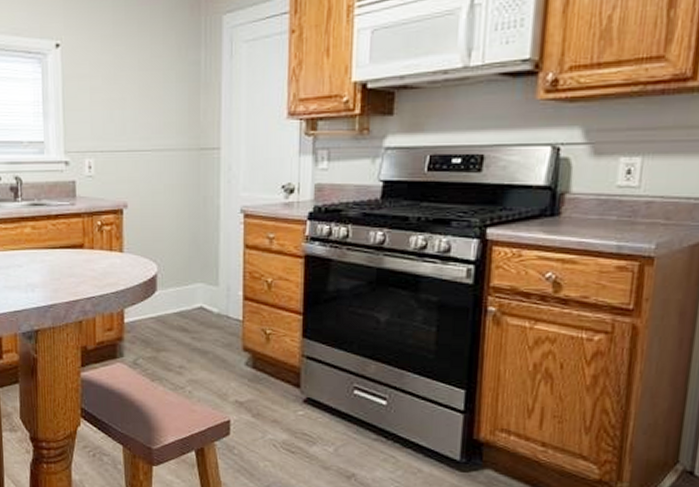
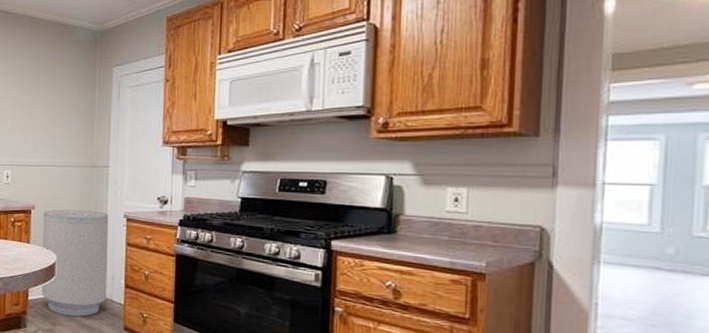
trash can: none [138,206,222,338] -> present [41,209,109,317]

